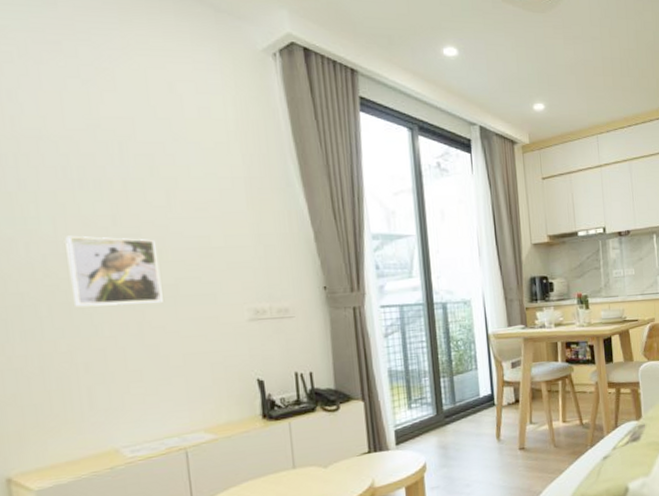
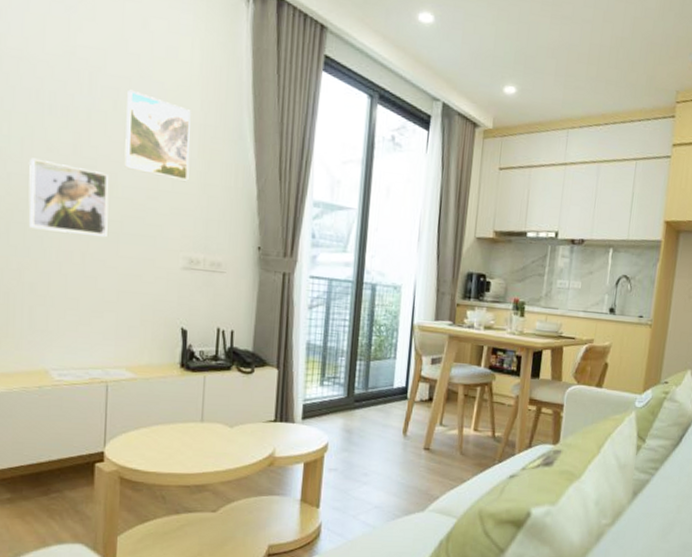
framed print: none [163,153,241,236] -> present [124,89,191,182]

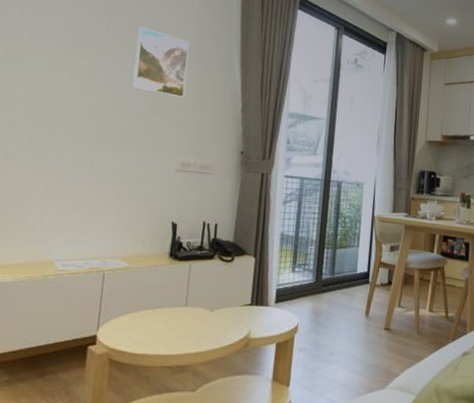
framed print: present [28,158,109,237] -> none [48,81,118,145]

